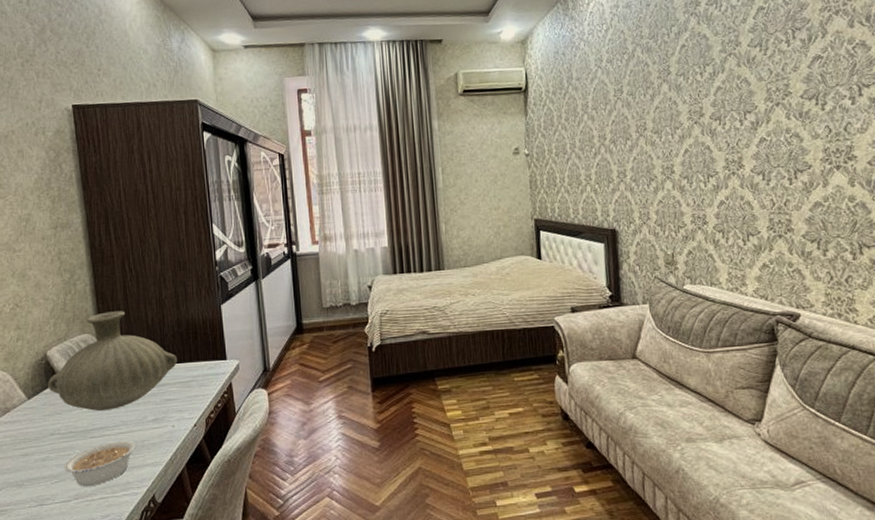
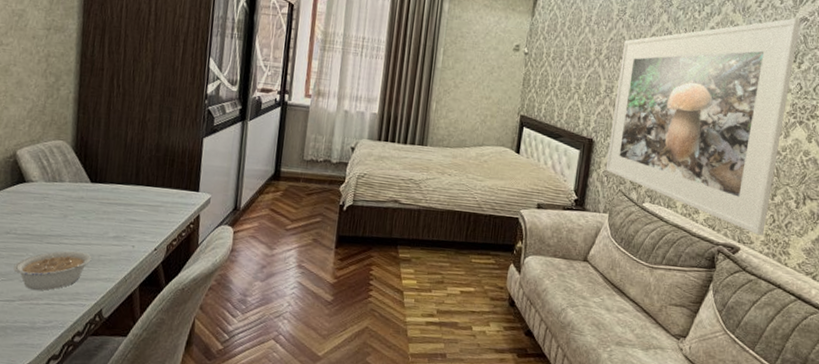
vase: present [48,311,178,411] -> none [11,122,150,220]
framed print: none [627,58,823,297] -> present [605,18,800,236]

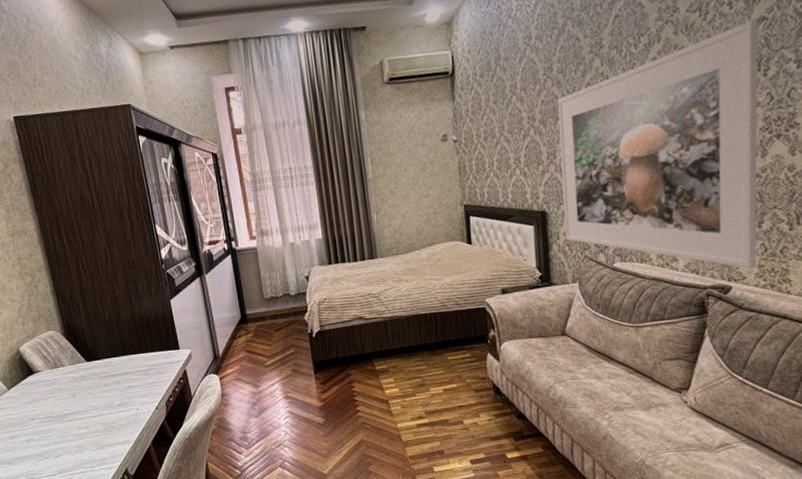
legume: present [13,250,92,291] -> none [46,422,107,463]

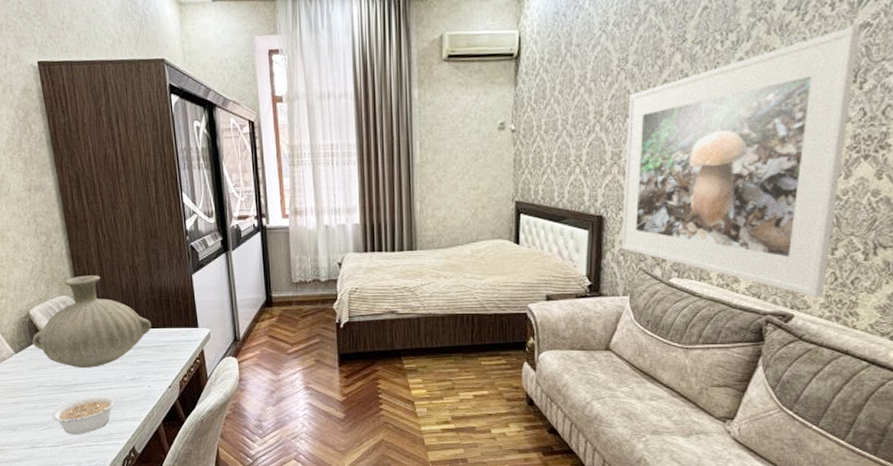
vase: none [23,309,136,398] -> present [32,275,152,368]
legume: none [46,422,107,463] -> present [51,396,116,435]

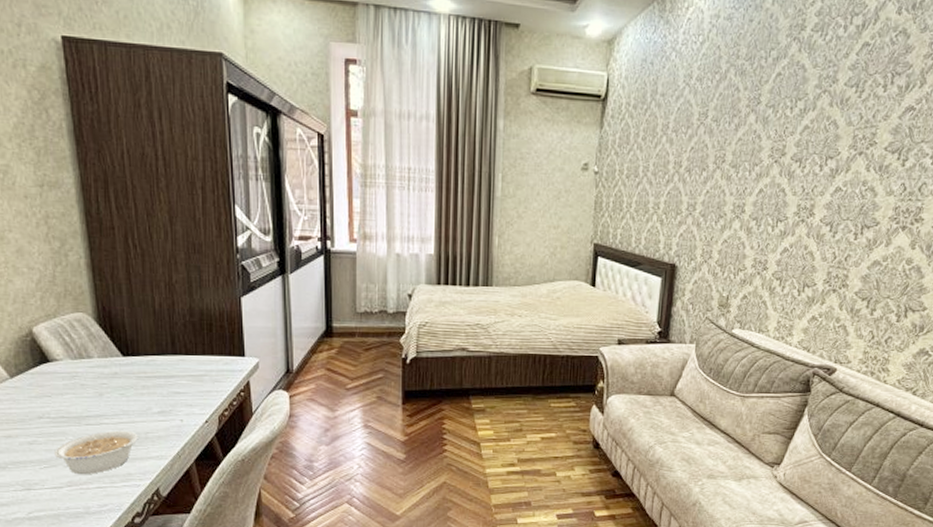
vase: present [32,275,152,368] -> none [34,290,189,397]
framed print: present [620,25,860,298] -> none [690,108,906,354]

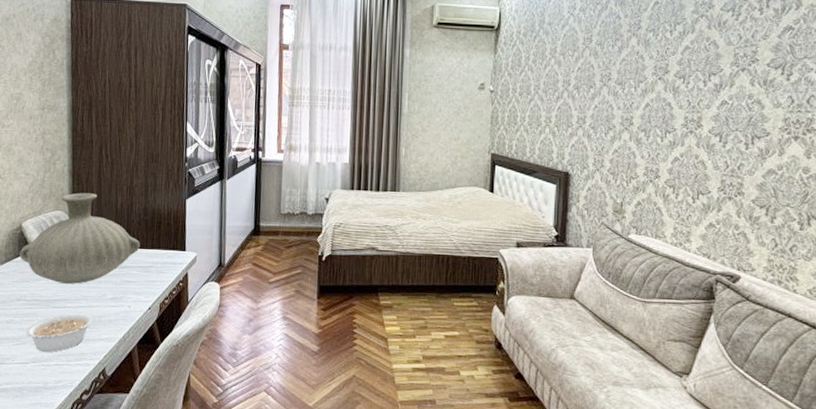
vase: none [34,290,189,397] -> present [19,192,141,284]

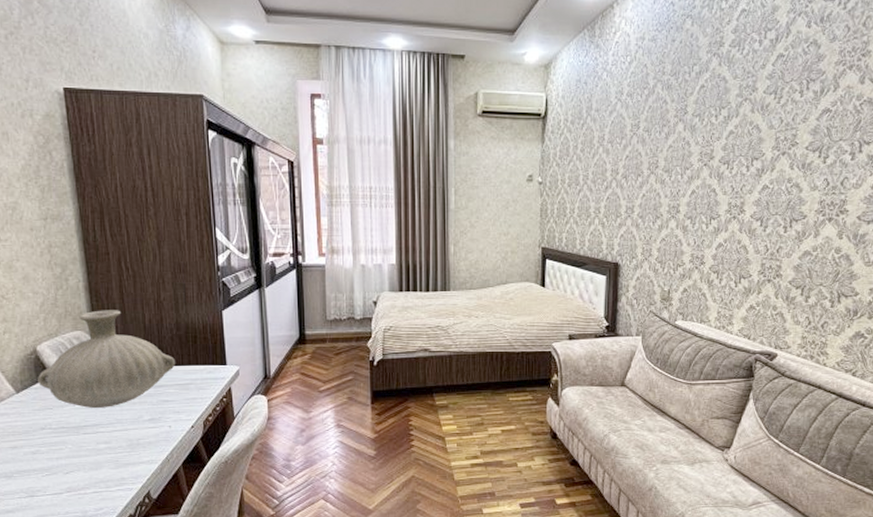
legume: present [25,313,93,353] -> none [55,438,131,481]

